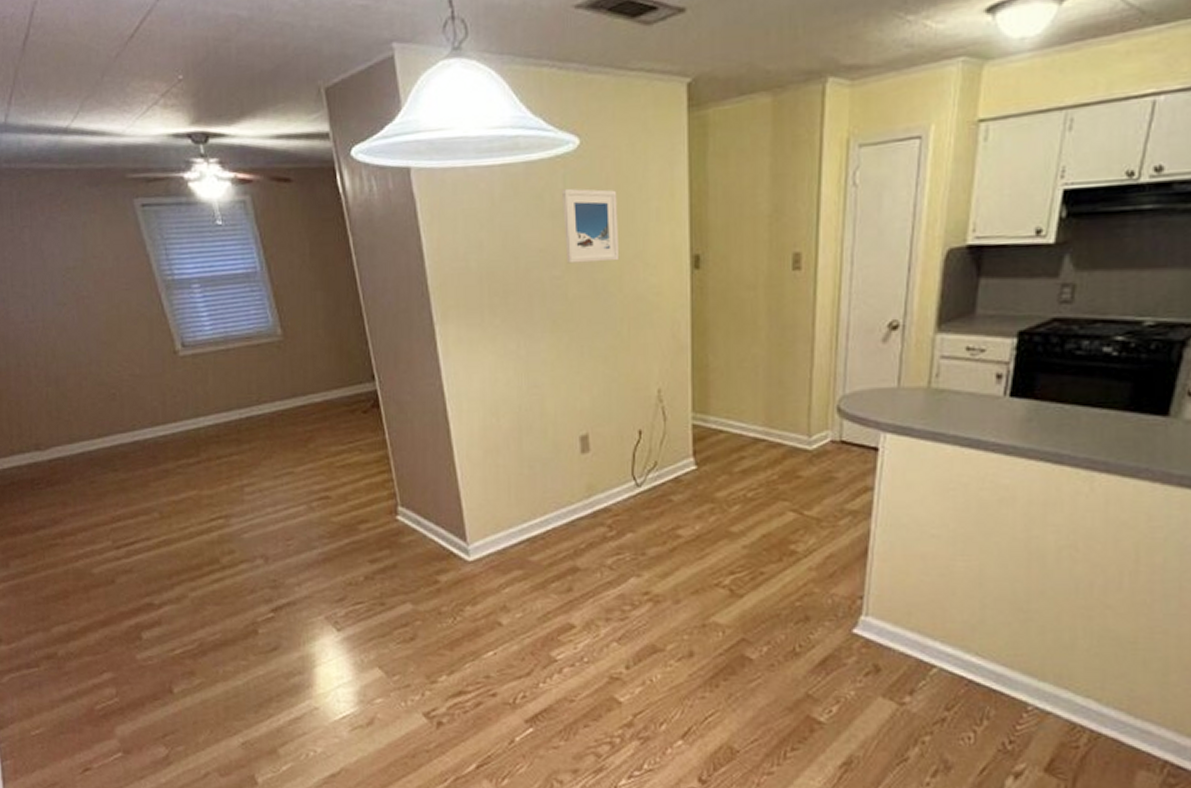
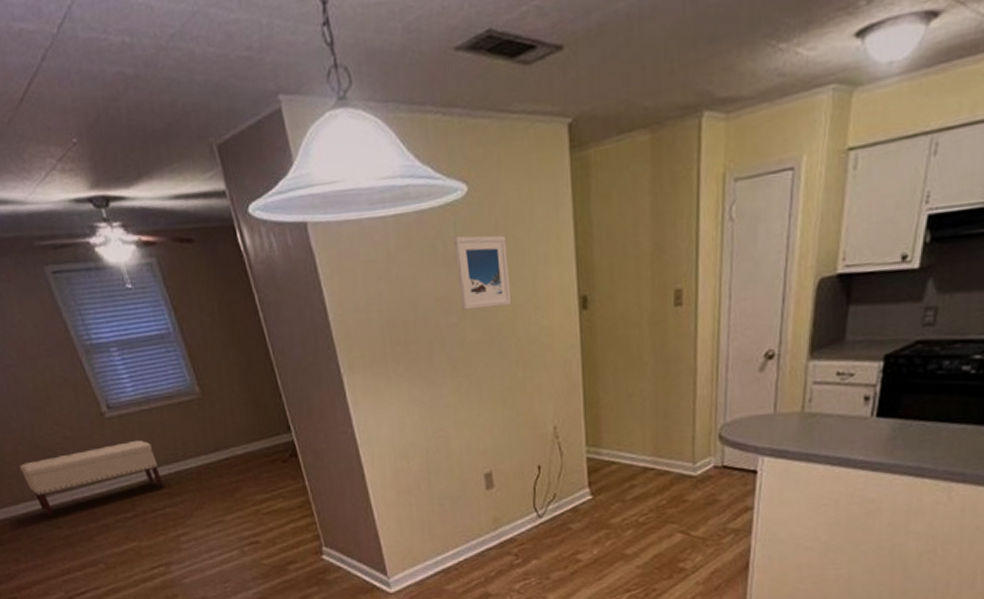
bench: none [80,381,233,457] -> present [19,439,165,516]

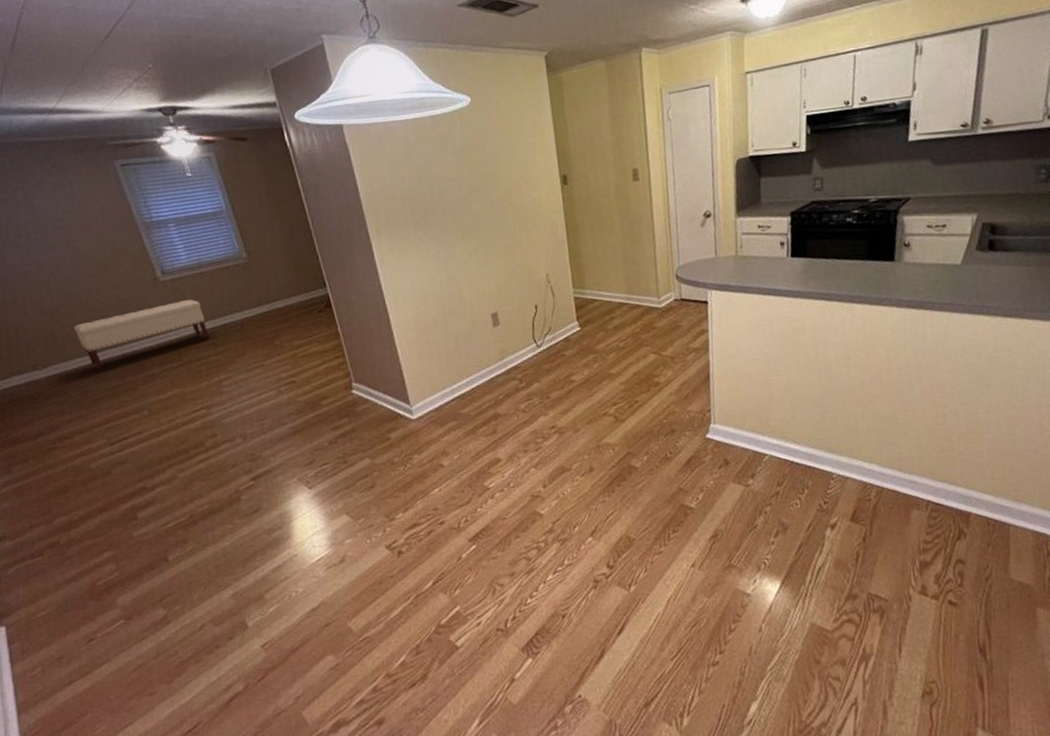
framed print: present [454,235,512,311] -> none [461,132,508,188]

